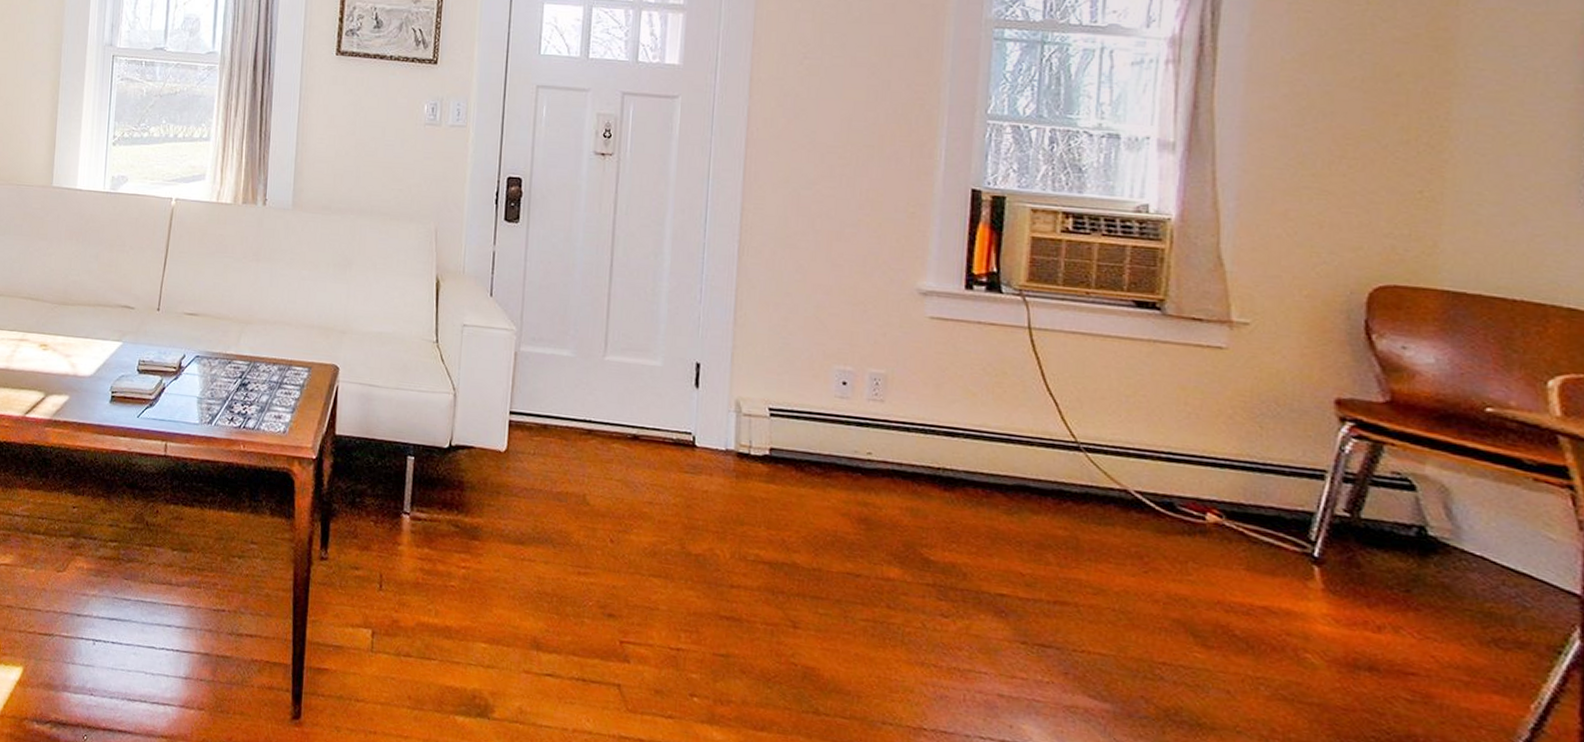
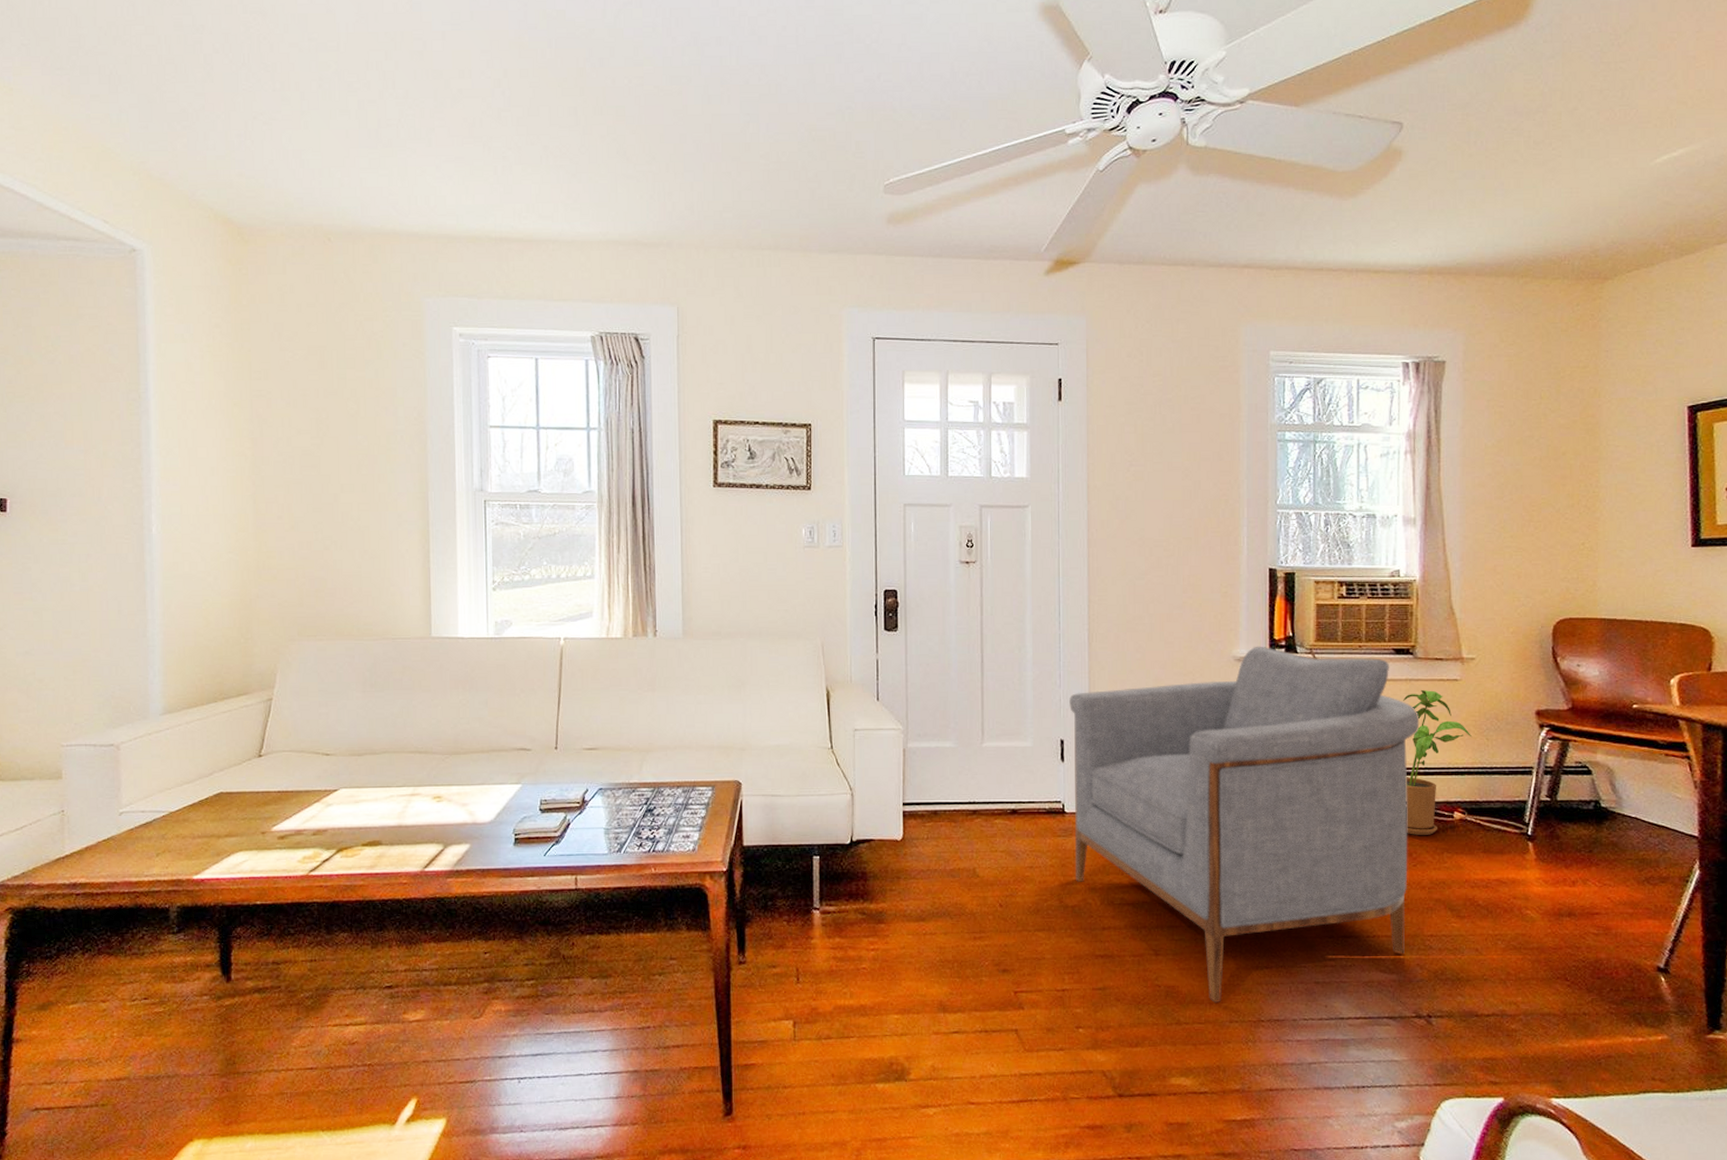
armchair: none [702,279,1165,697] -> present [1069,646,1420,1002]
house plant: none [1137,355,1239,537] -> present [1403,690,1473,835]

